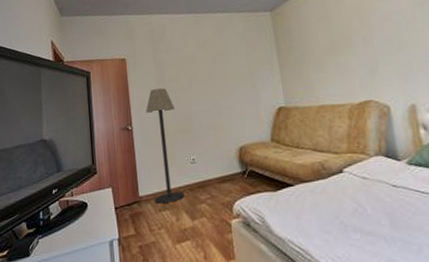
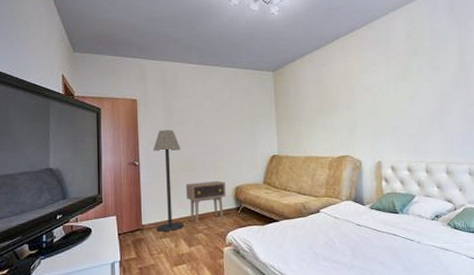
side table: none [182,141,229,193] -> present [185,180,226,224]

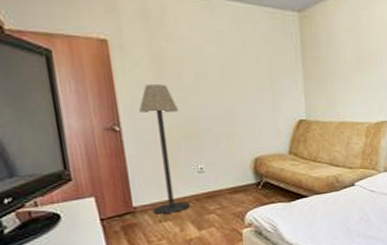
side table: present [185,180,226,224] -> none [188,150,243,203]

